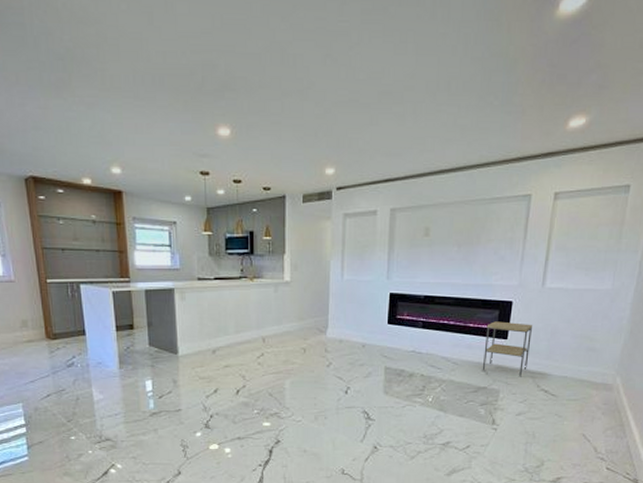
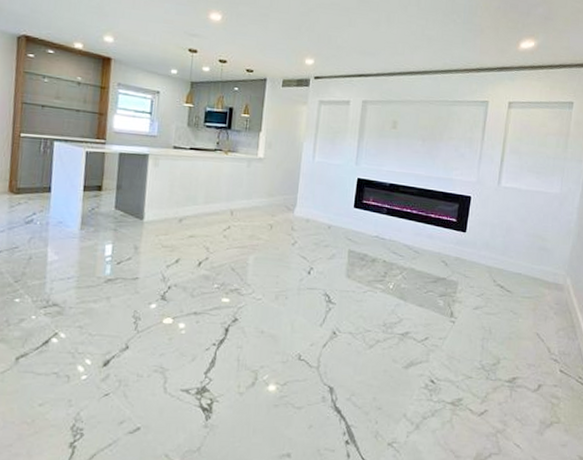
side table: present [482,321,532,377] -> none [442,214,489,271]

